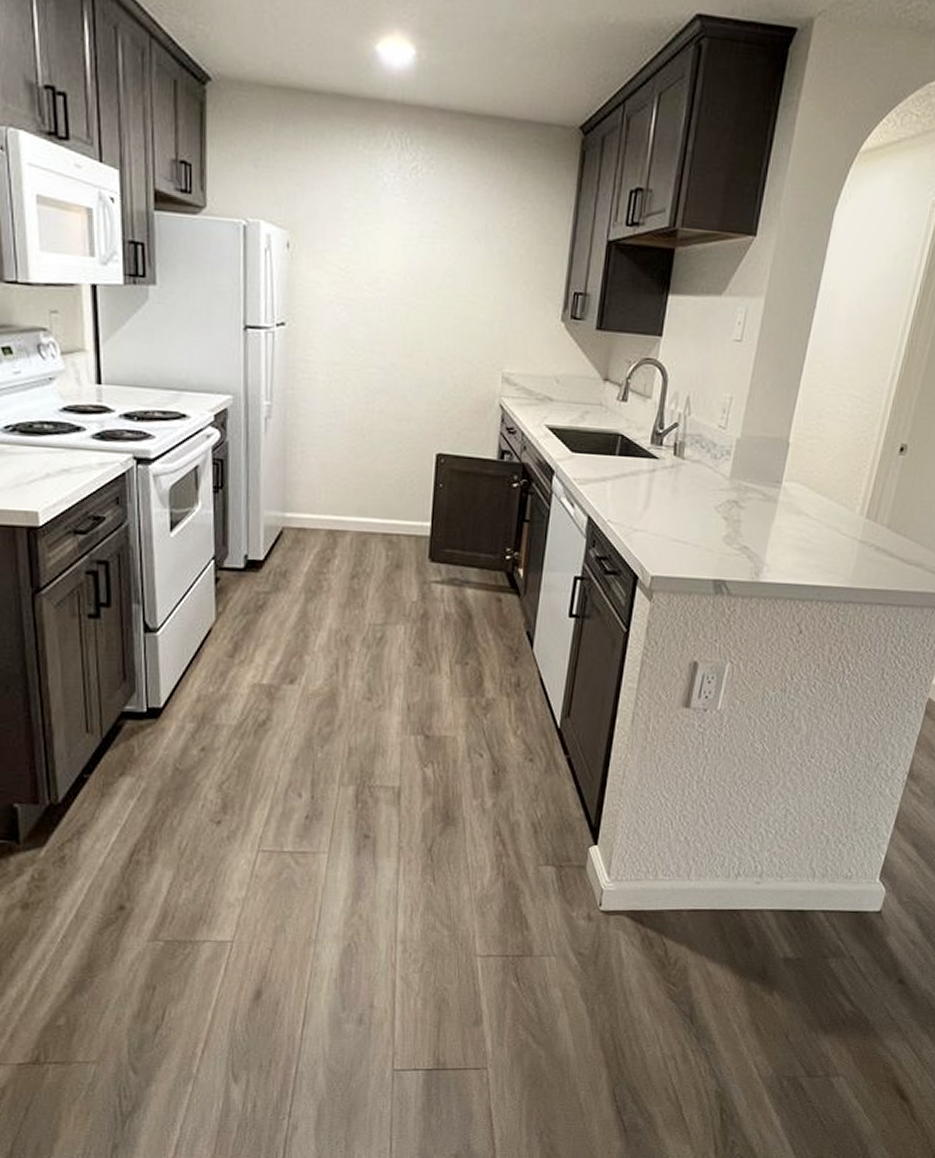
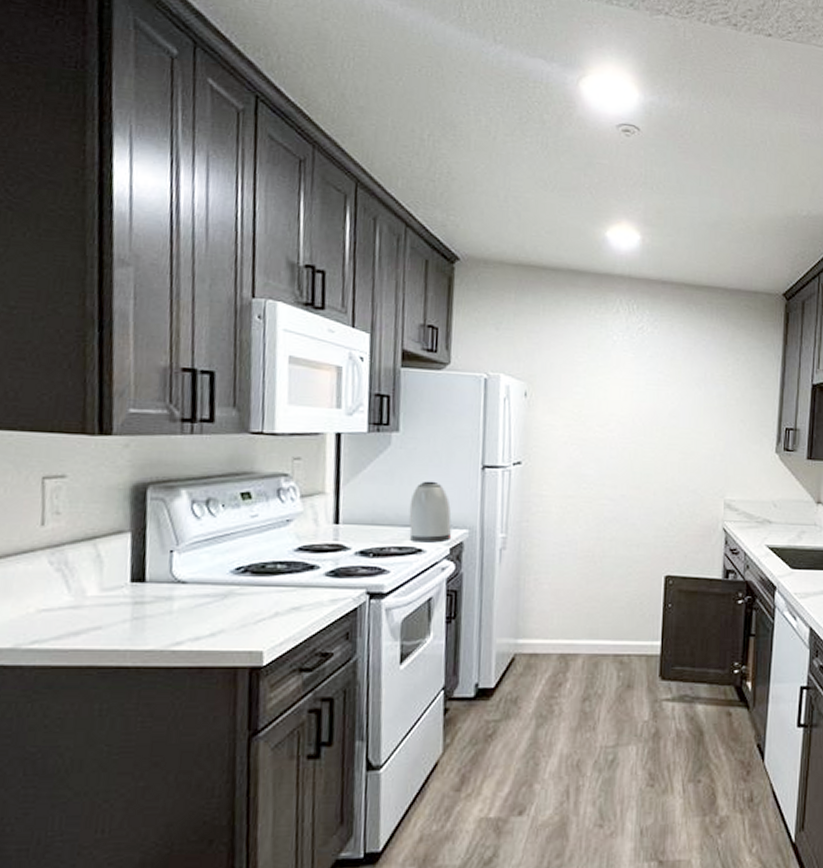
kettle: none [171,340,216,408] -> present [409,481,452,543]

